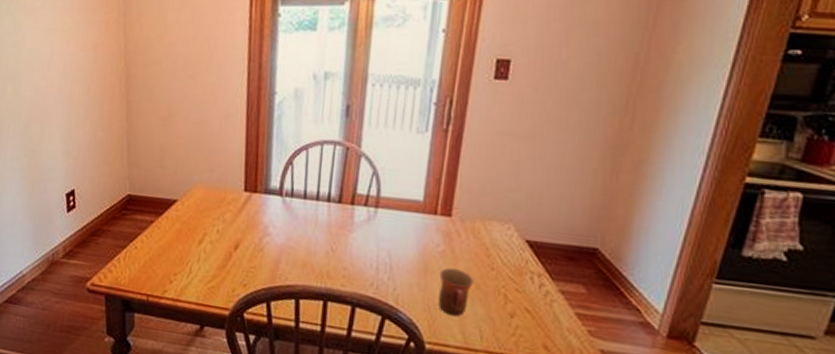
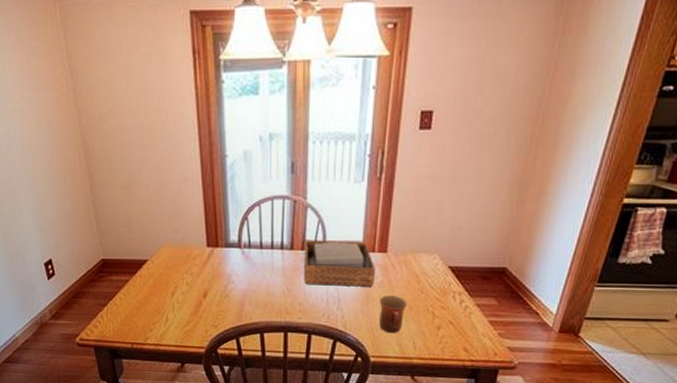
napkin holder: none [351,193,437,256] -> present [304,240,375,287]

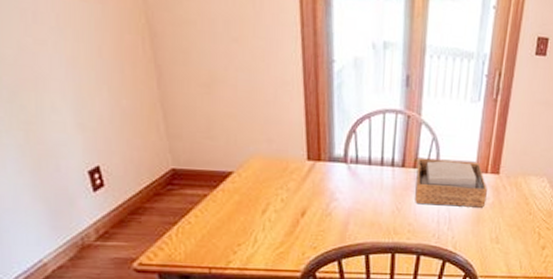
mug: present [378,295,408,333] -> none [488,216,517,253]

